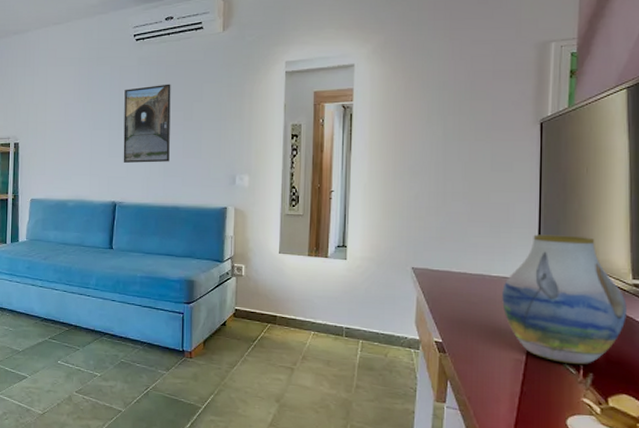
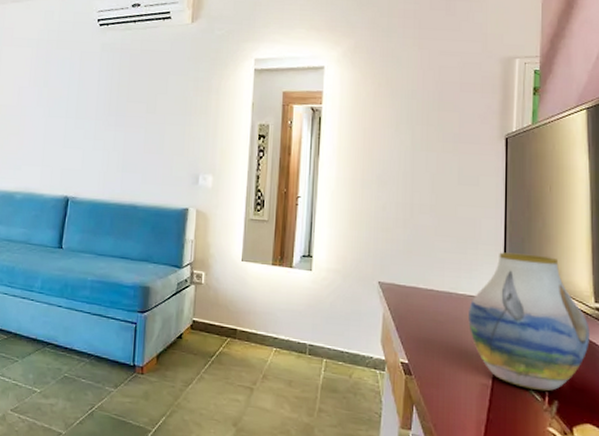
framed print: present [123,84,171,163] -> none [79,73,135,157]

